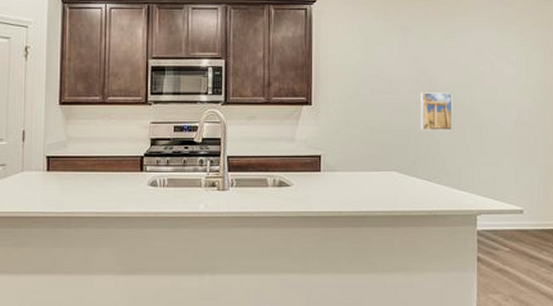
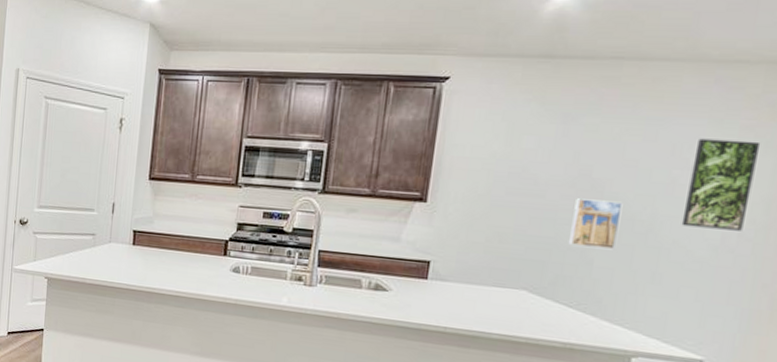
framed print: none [491,41,530,108] -> present [681,138,761,231]

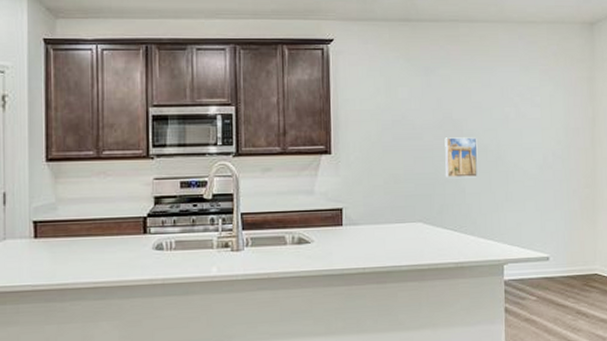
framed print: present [681,138,761,231] -> none [516,82,555,152]

